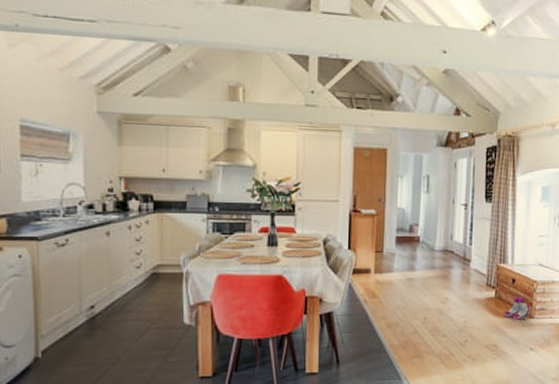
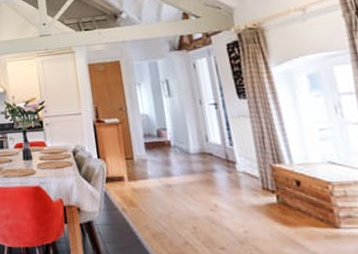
boots: present [503,297,531,320] -> none [294,202,333,231]

